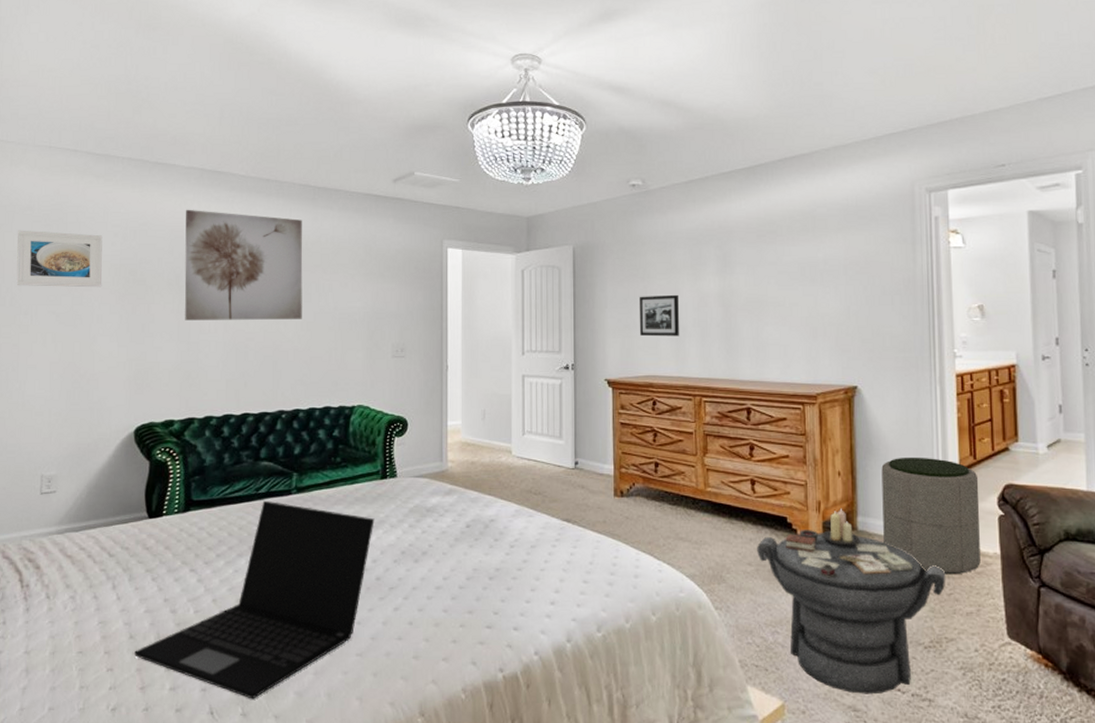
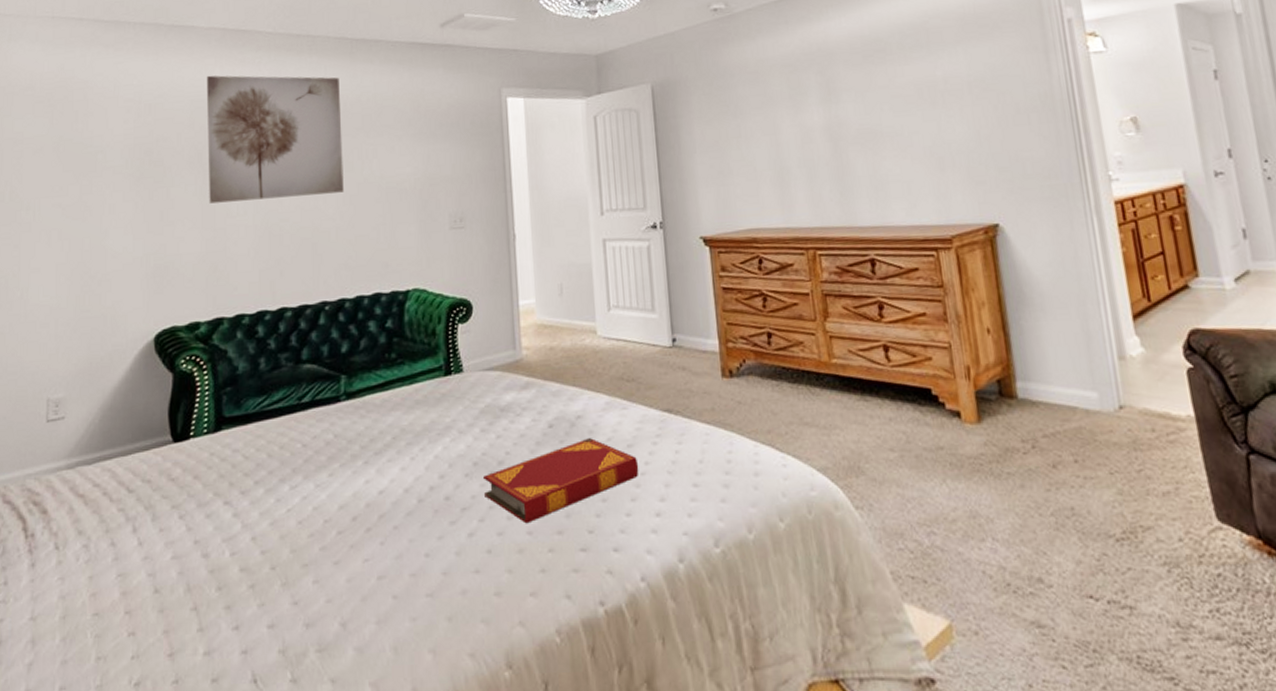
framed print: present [16,230,103,288] -> none [16,112,114,178]
laptop: present [135,500,375,699] -> none [161,411,440,661]
hardback book: none [408,538,539,603] -> present [482,438,639,524]
picture frame: present [639,294,679,337] -> none [732,131,783,183]
side table: present [757,508,946,694] -> none [898,373,1133,605]
ottoman: present [881,456,981,575] -> none [1038,303,1172,447]

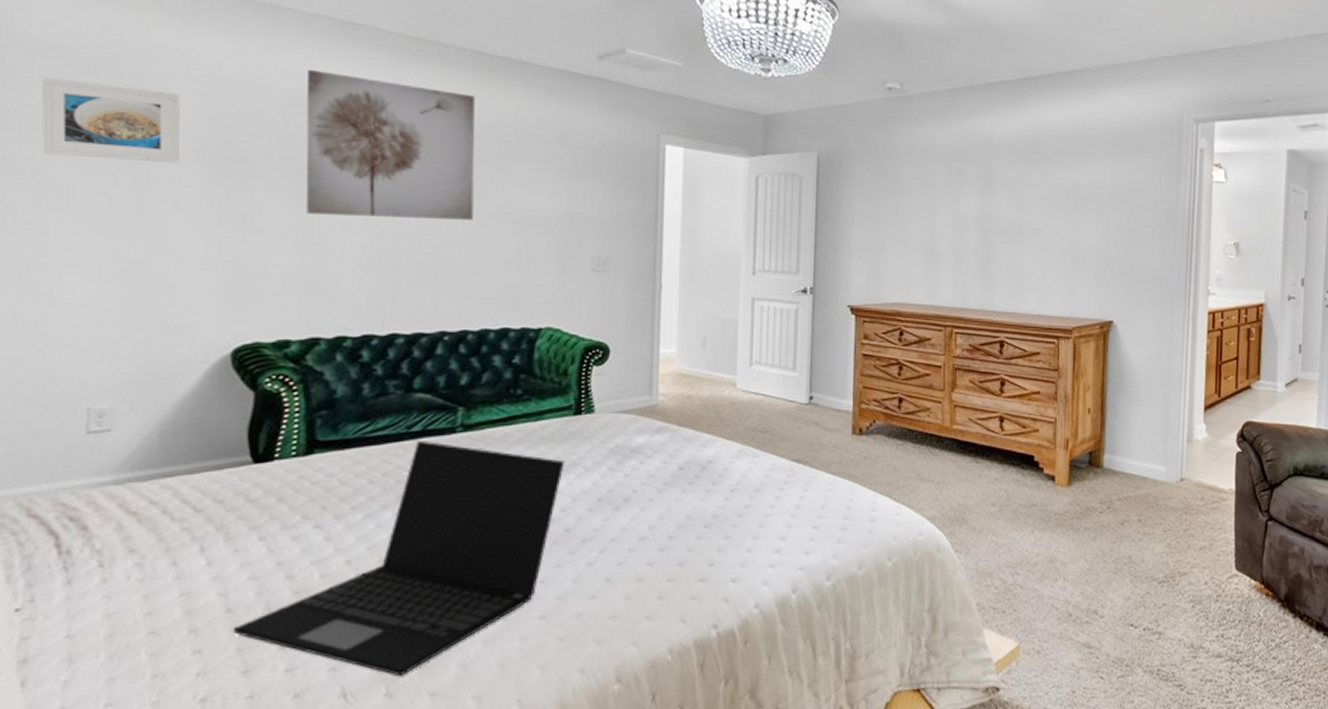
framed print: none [16,112,114,178] -> present [41,76,181,164]
laptop: none [161,411,440,661] -> present [234,440,565,677]
hardback book: present [482,438,639,524] -> none [606,482,764,556]

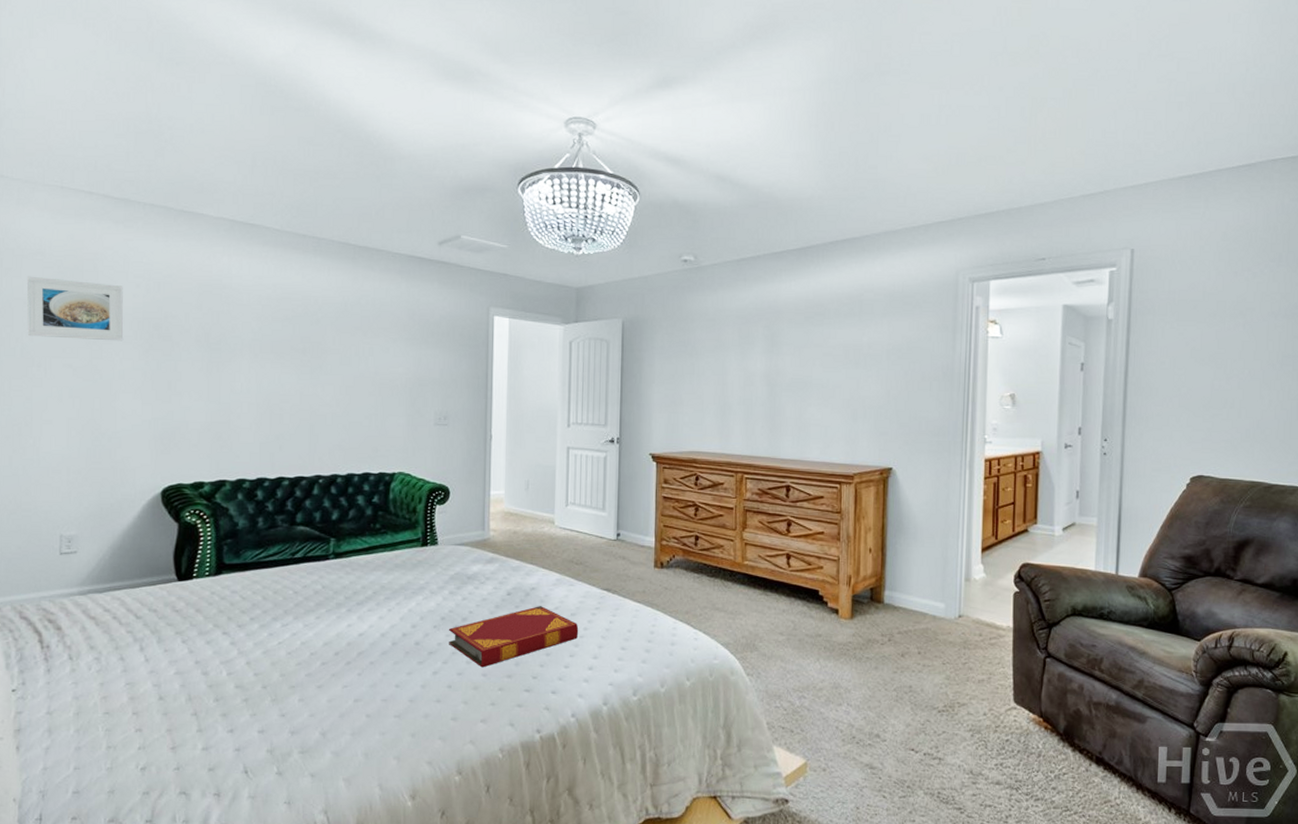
laptop: present [234,440,565,677] -> none [165,565,415,759]
wall art: present [306,69,475,220] -> none [214,262,342,383]
hardback book: none [606,482,764,556] -> present [448,606,579,668]

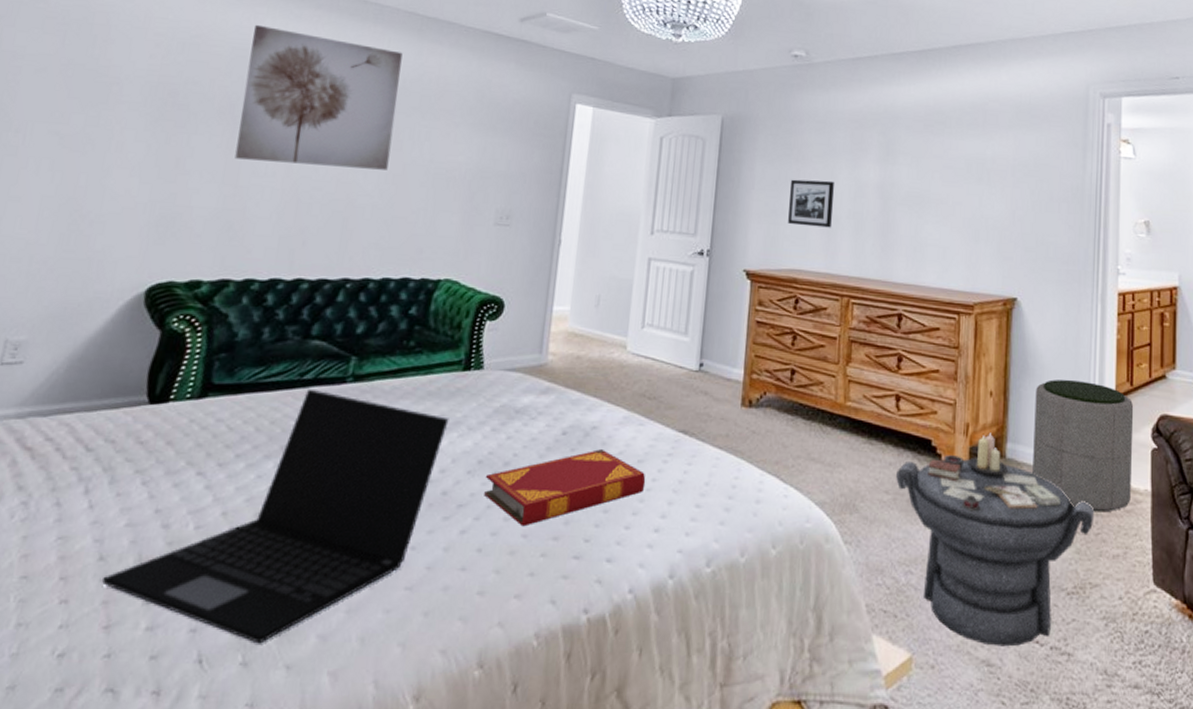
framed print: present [27,276,124,341] -> none [11,25,139,108]
laptop: none [165,565,415,759] -> present [102,388,449,644]
wall art: none [214,262,342,383] -> present [235,24,403,170]
picture frame: none [686,372,725,414] -> present [788,179,834,228]
side table: none [789,583,963,754] -> present [896,432,1095,647]
ottoman: none [907,536,998,646] -> present [1032,379,1134,512]

